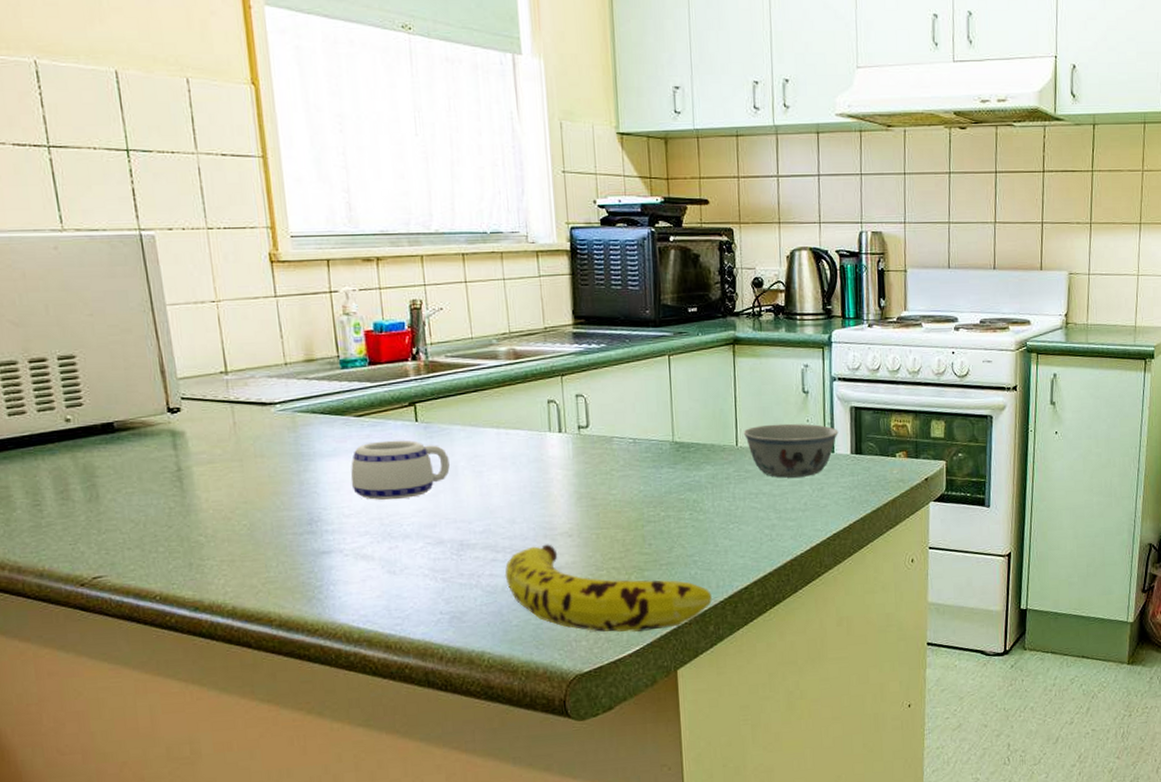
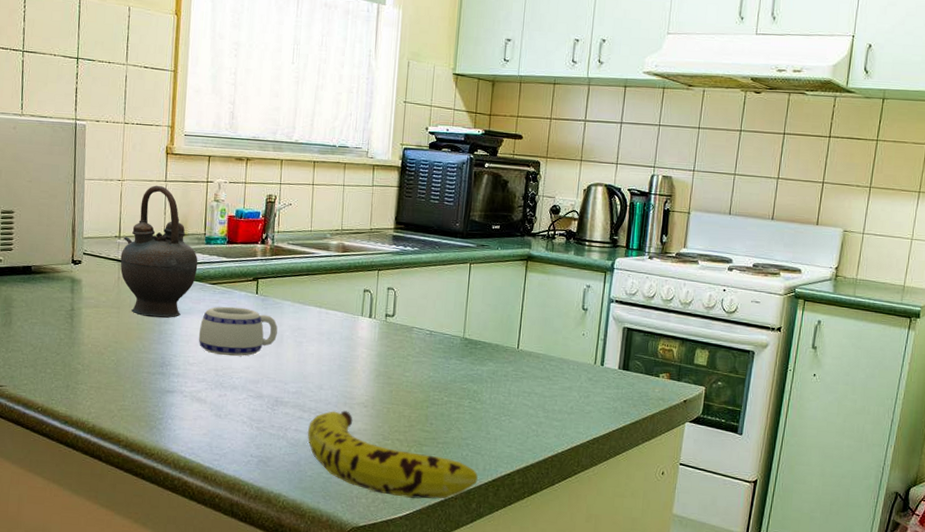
teapot: none [231,302,336,467] -> present [120,185,198,319]
bowl: present [743,423,839,478] -> none [525,333,610,384]

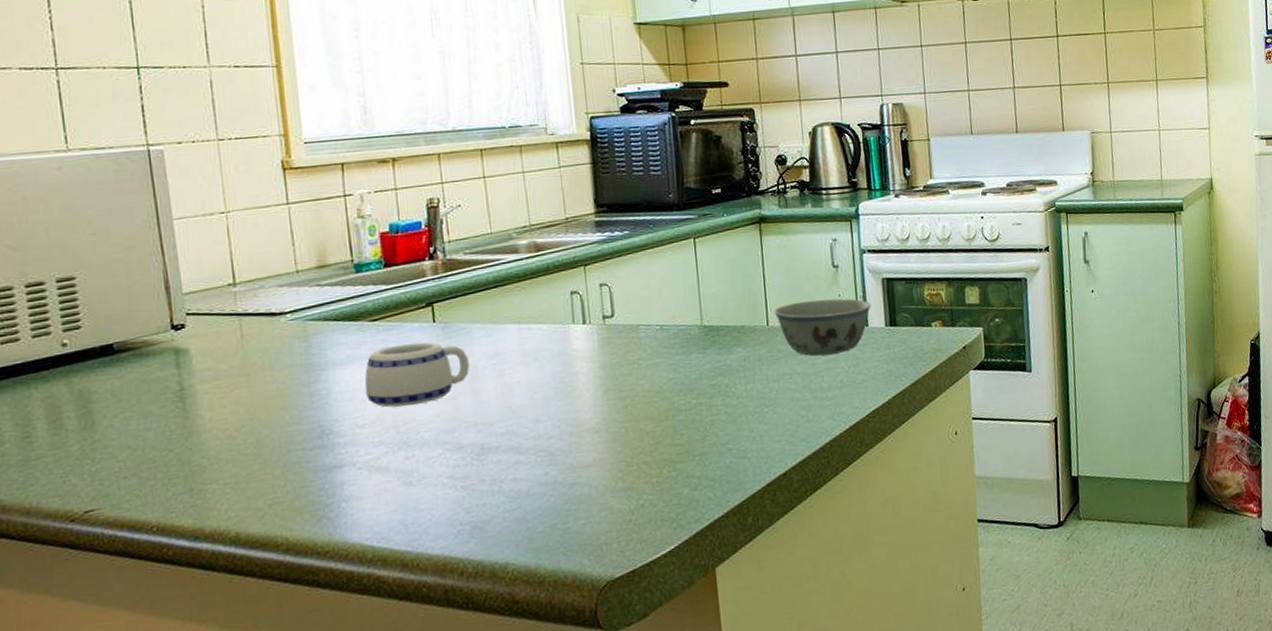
teapot: present [120,185,198,319] -> none [240,210,350,379]
fruit: present [307,410,478,499] -> none [529,441,749,532]
bowl: none [525,333,610,384] -> present [774,298,872,356]

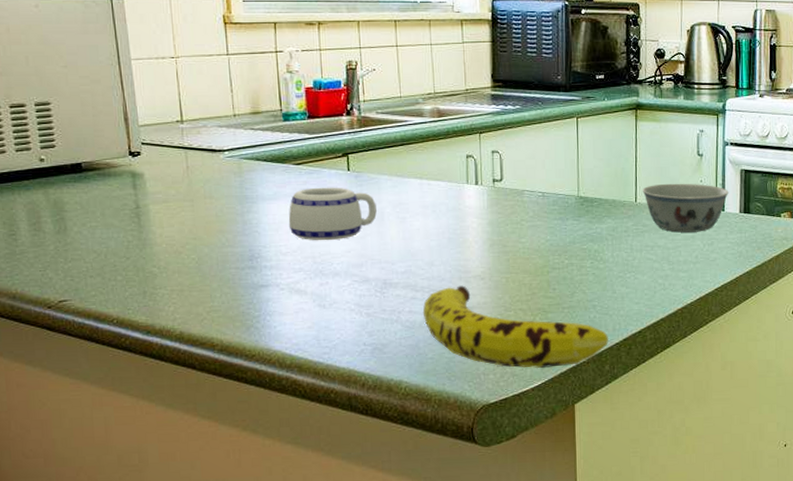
fruit: none [529,441,749,532] -> present [422,285,608,368]

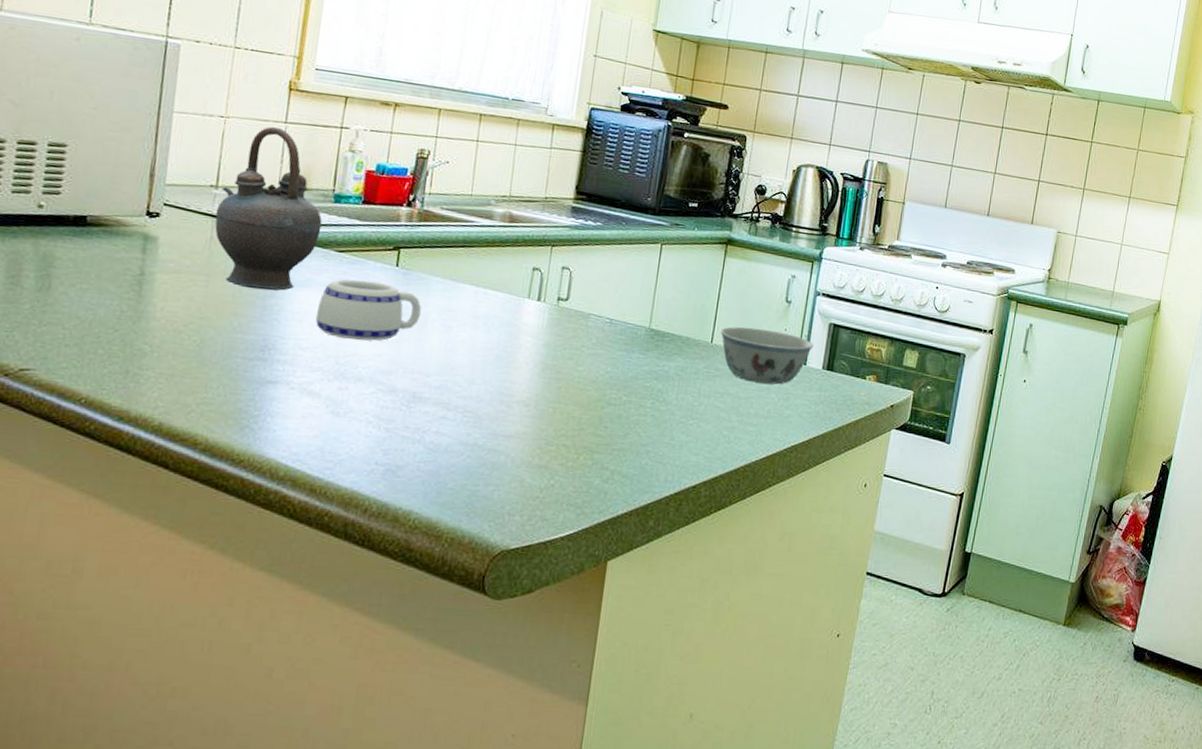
teapot: none [186,59,278,208] -> present [214,126,323,291]
fruit: present [422,285,608,368] -> none [451,410,658,516]

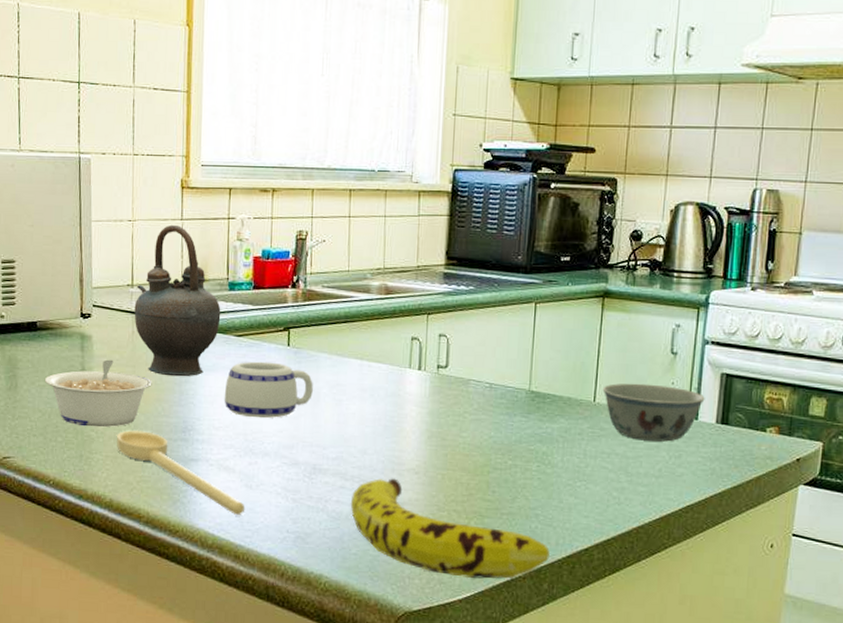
legume: none [88,265,229,341] -> present [44,359,152,428]
spoon: none [175,346,329,445] -> present [116,430,246,515]
fruit: none [451,410,658,516] -> present [350,478,550,579]

